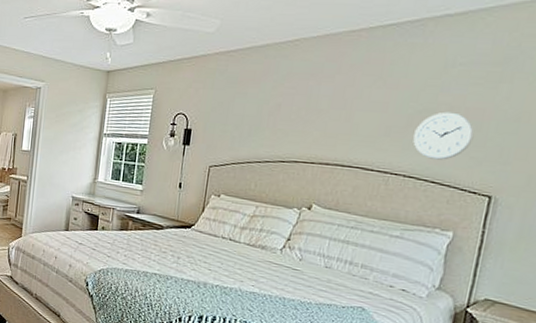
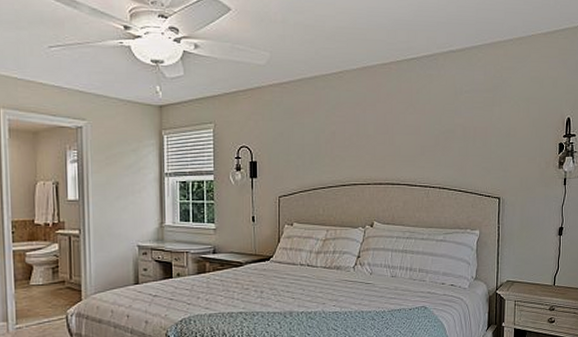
wall clock: present [413,111,475,160] -> none [442,131,482,172]

